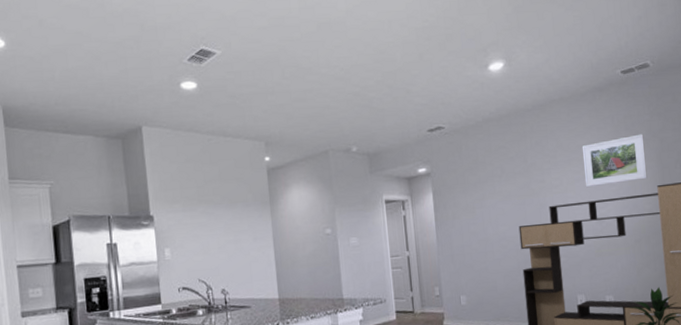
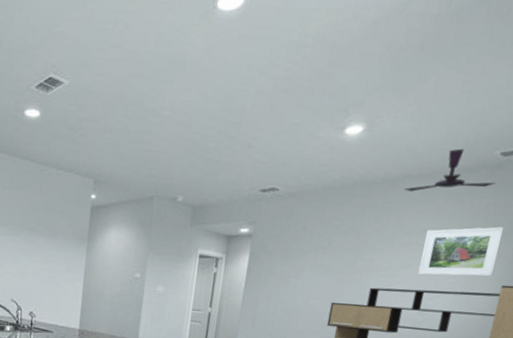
ceiling fan: none [552,71,625,114] -> present [404,148,496,192]

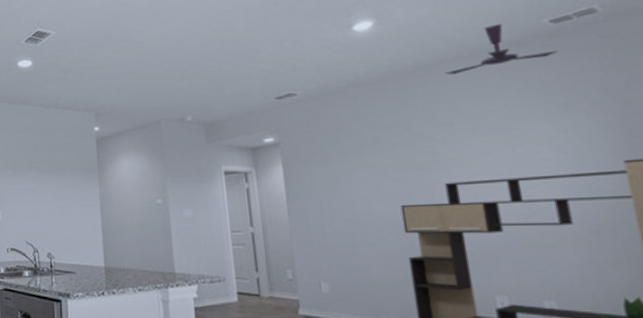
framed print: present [417,227,505,277] -> none [492,95,605,161]

